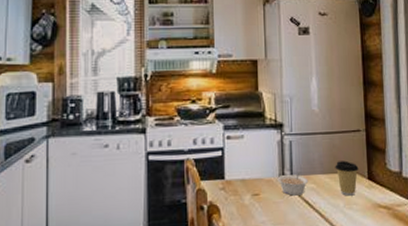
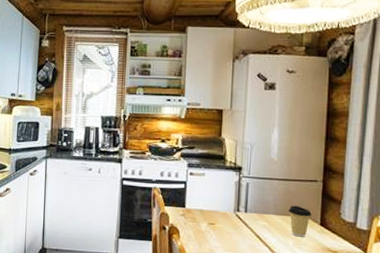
legume: present [277,172,309,196] -> none [232,210,261,230]

